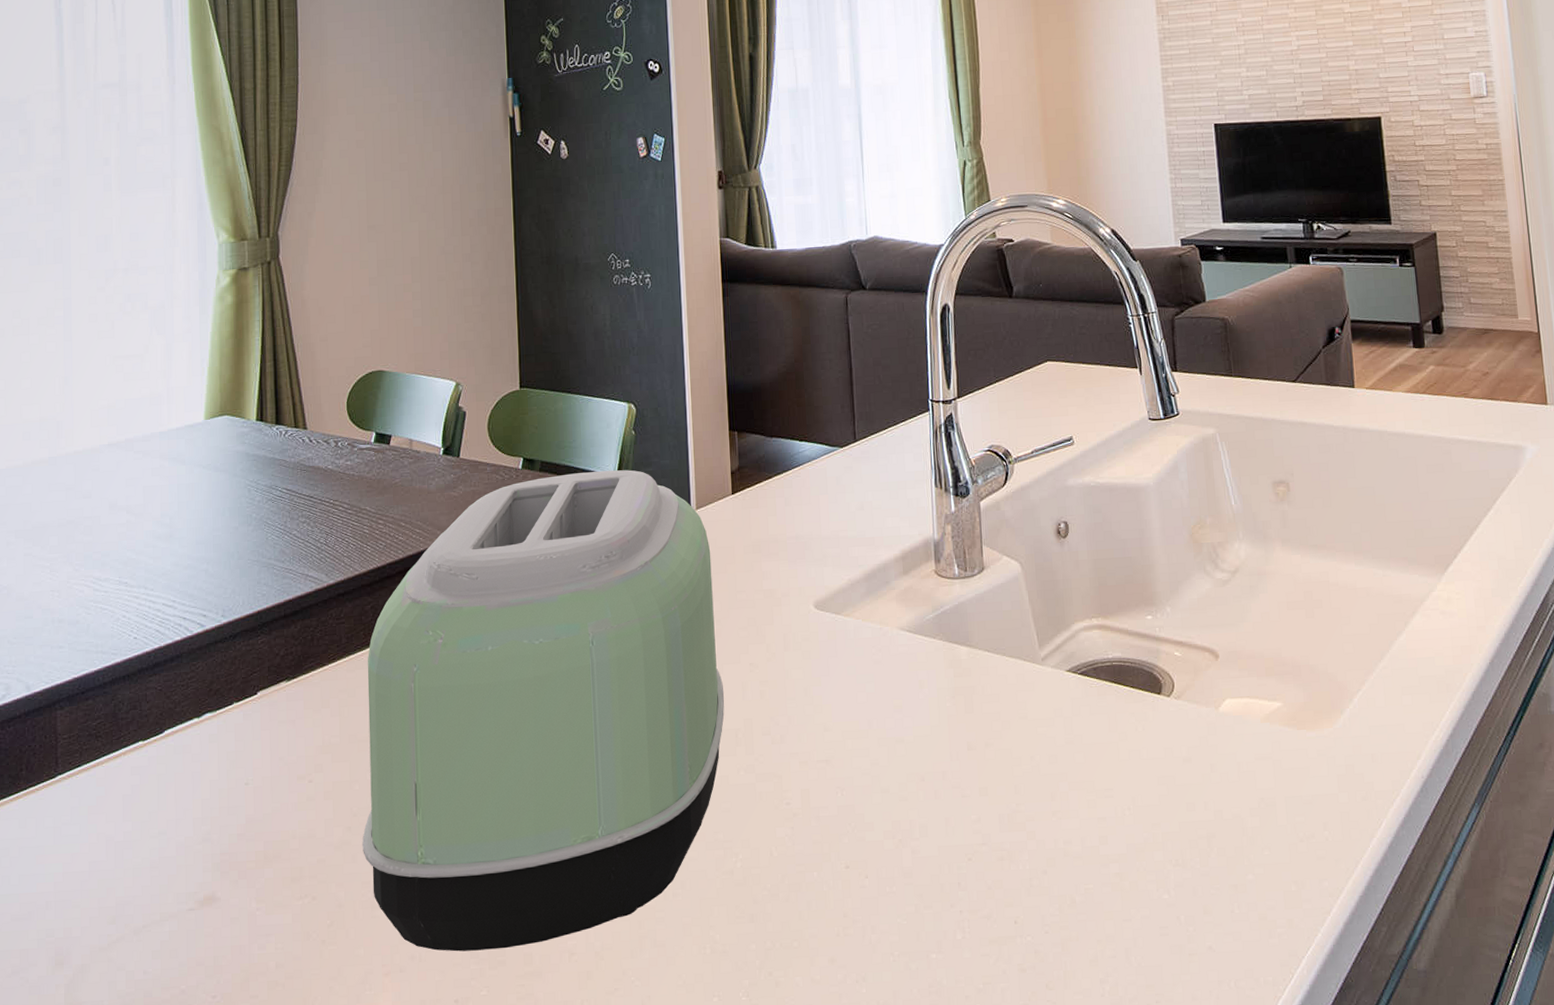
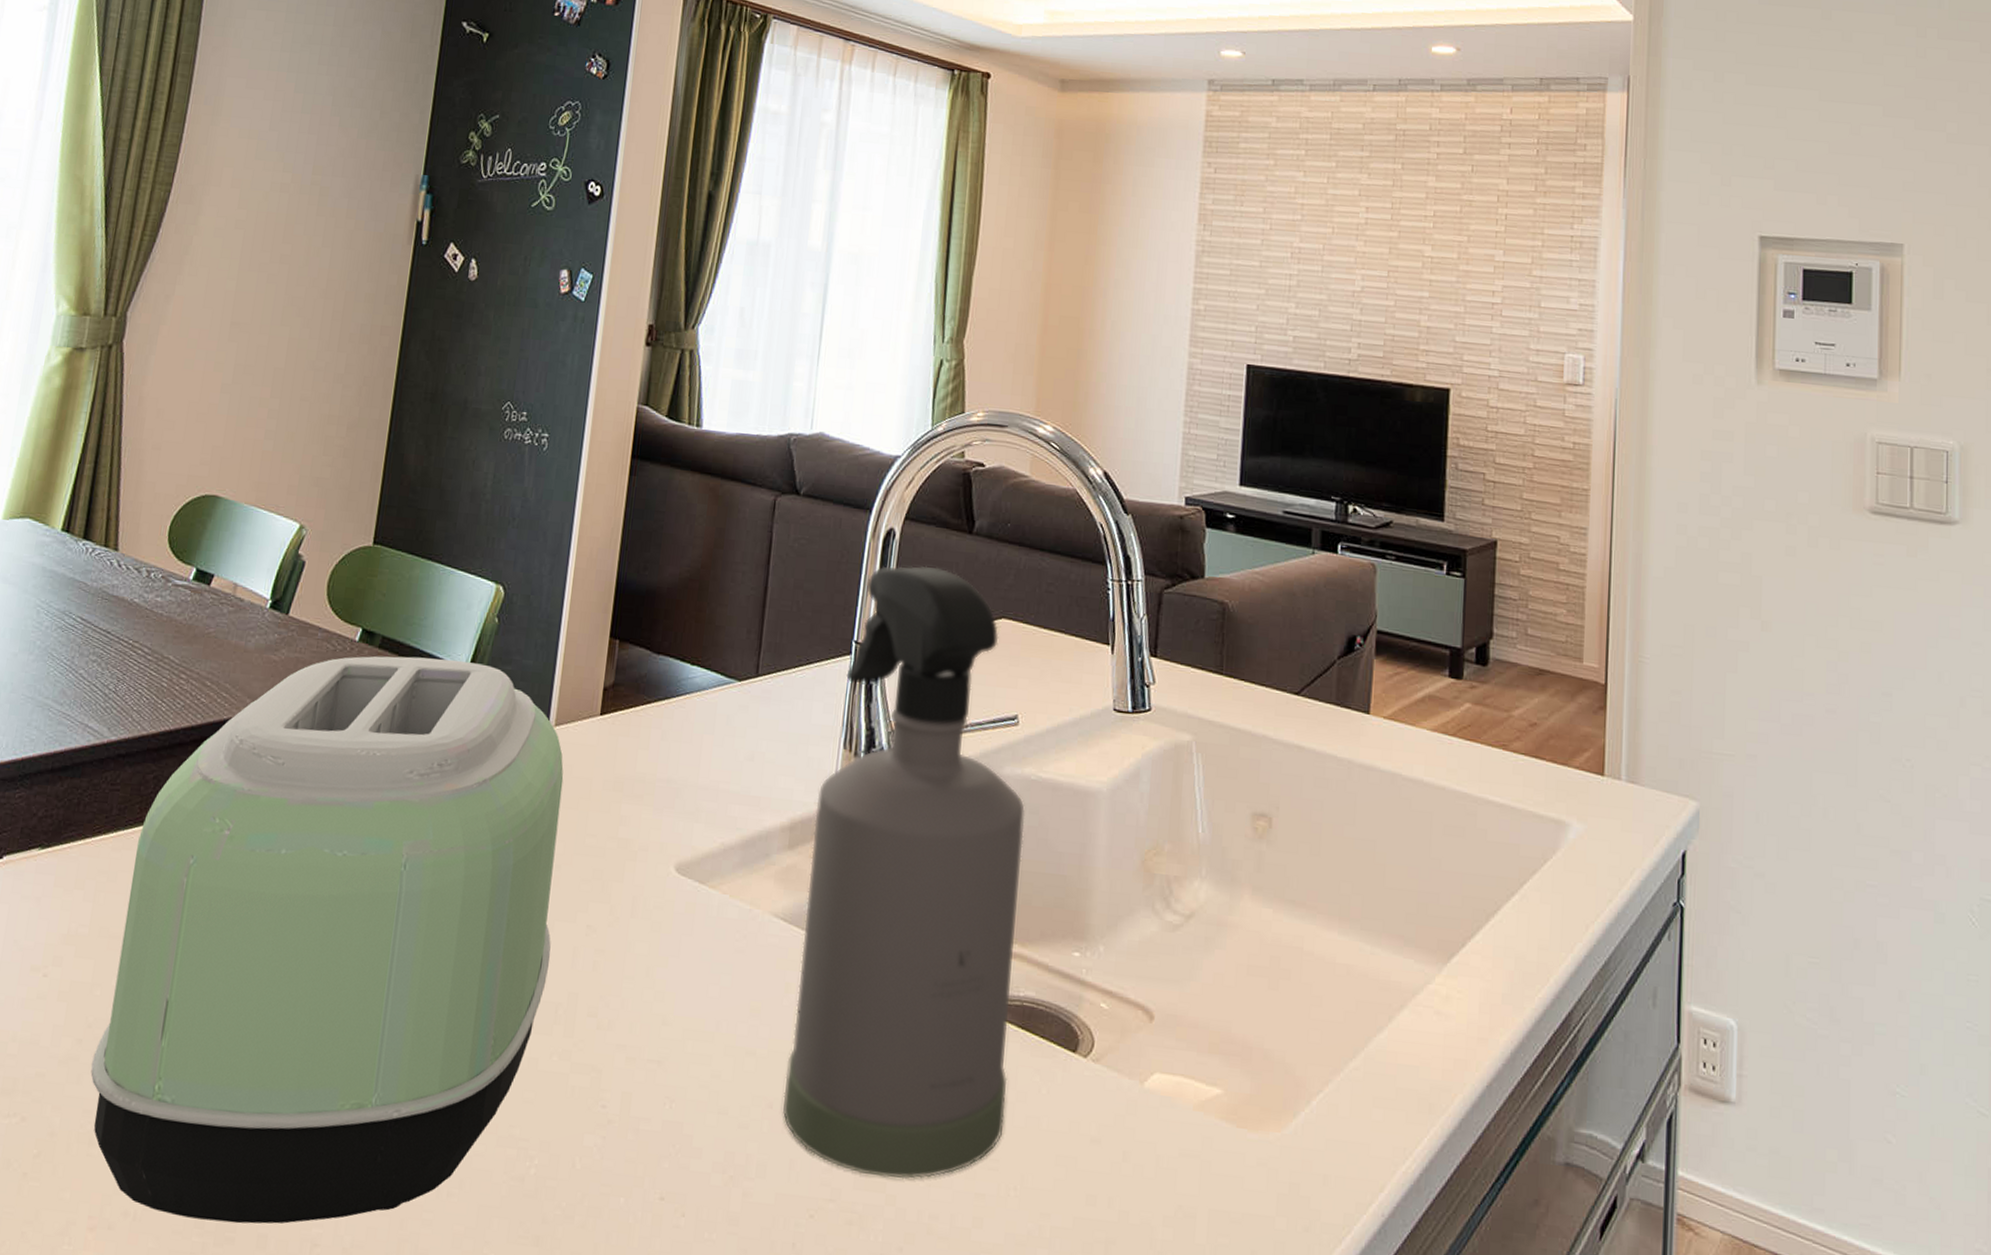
spray bottle: none [921,329,1113,820] -> present [782,566,1025,1179]

